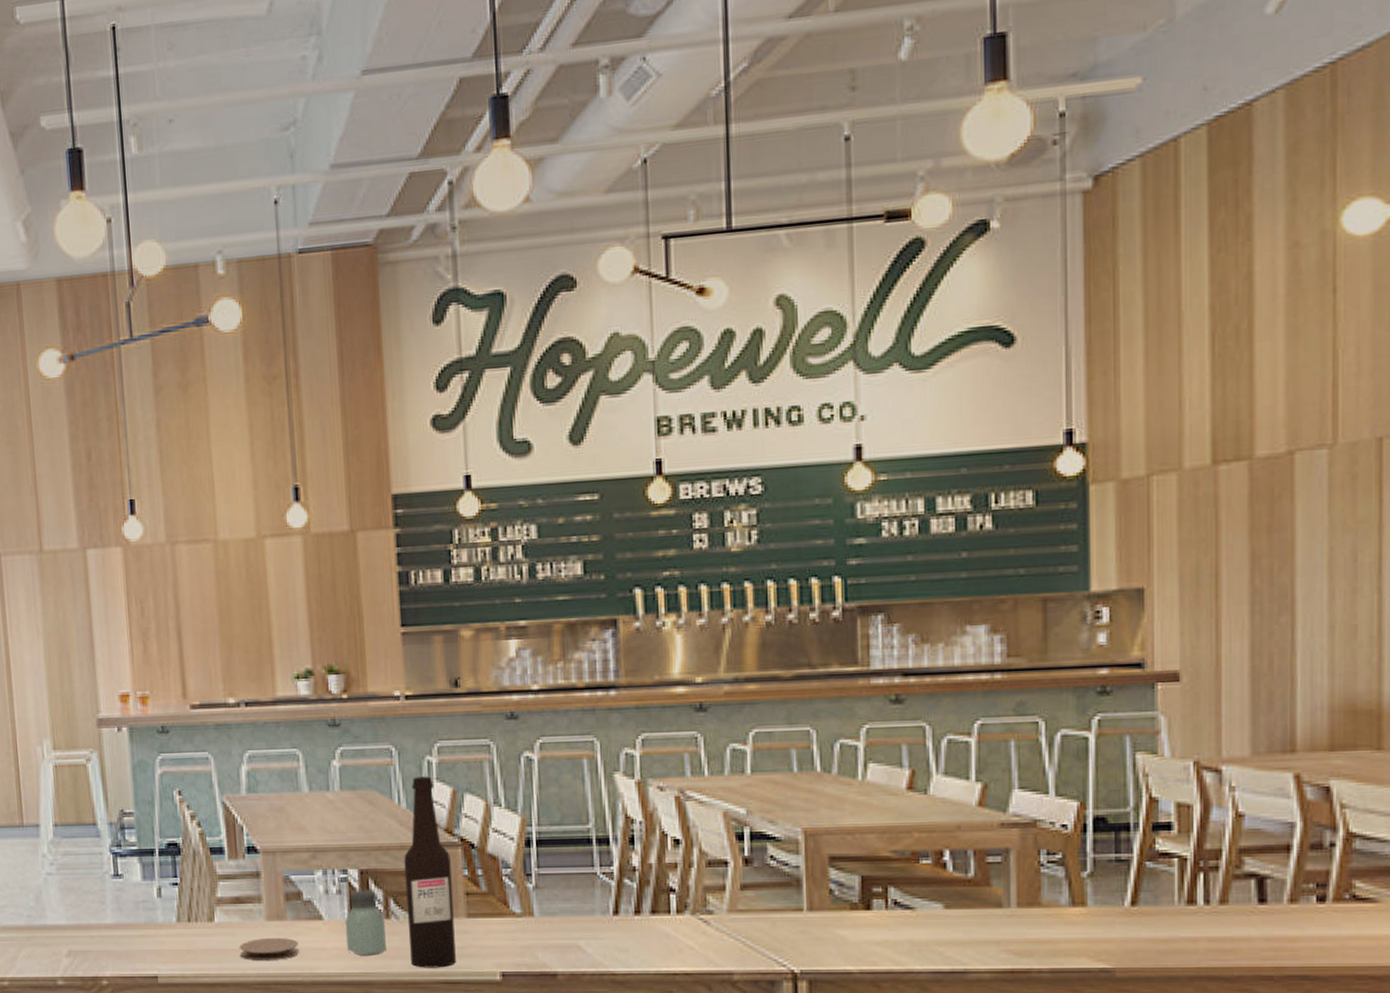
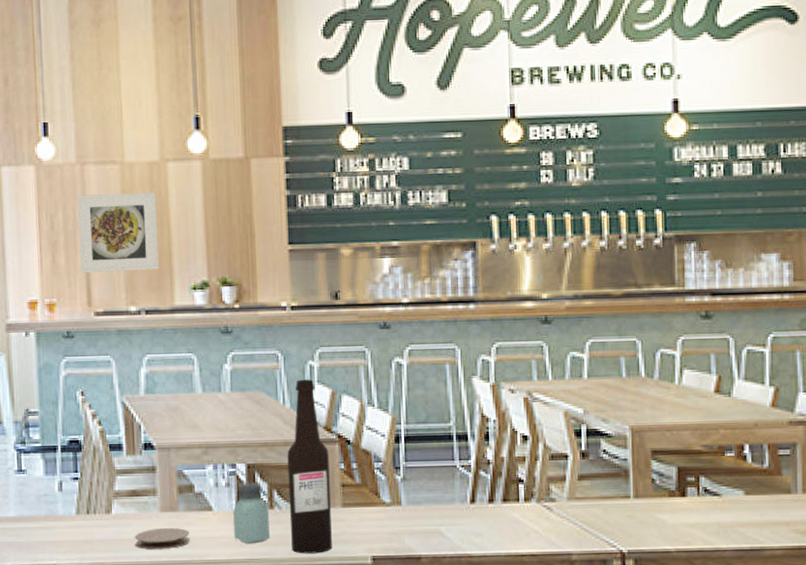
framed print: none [168,573,258,663] -> present [77,193,159,274]

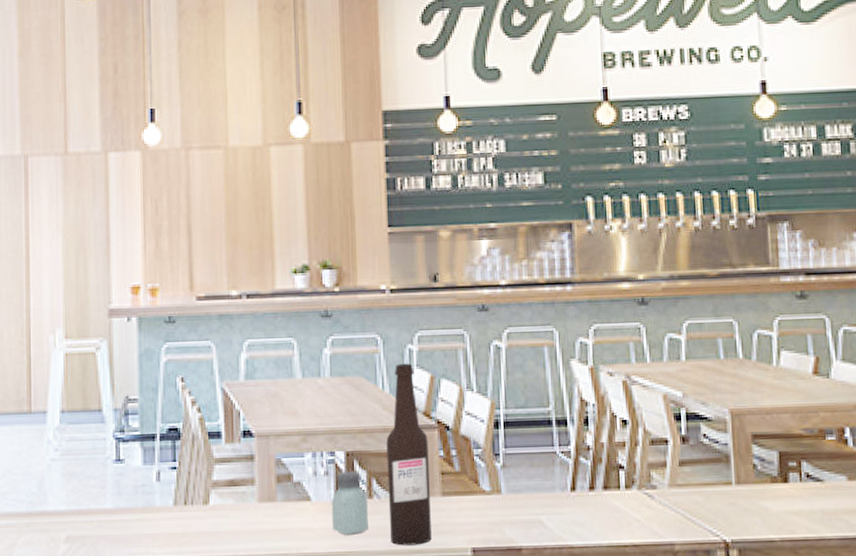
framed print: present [77,193,159,274] -> none [182,177,260,258]
coaster: present [134,527,190,549] -> none [231,518,288,542]

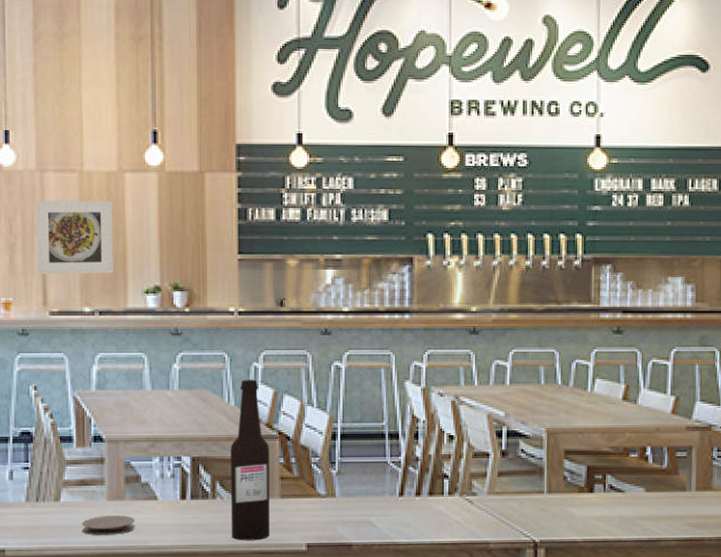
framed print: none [182,177,260,258] -> present [36,201,113,275]
coaster: none [231,518,288,542] -> present [81,515,135,535]
saltshaker: present [332,471,368,536] -> none [177,474,211,531]

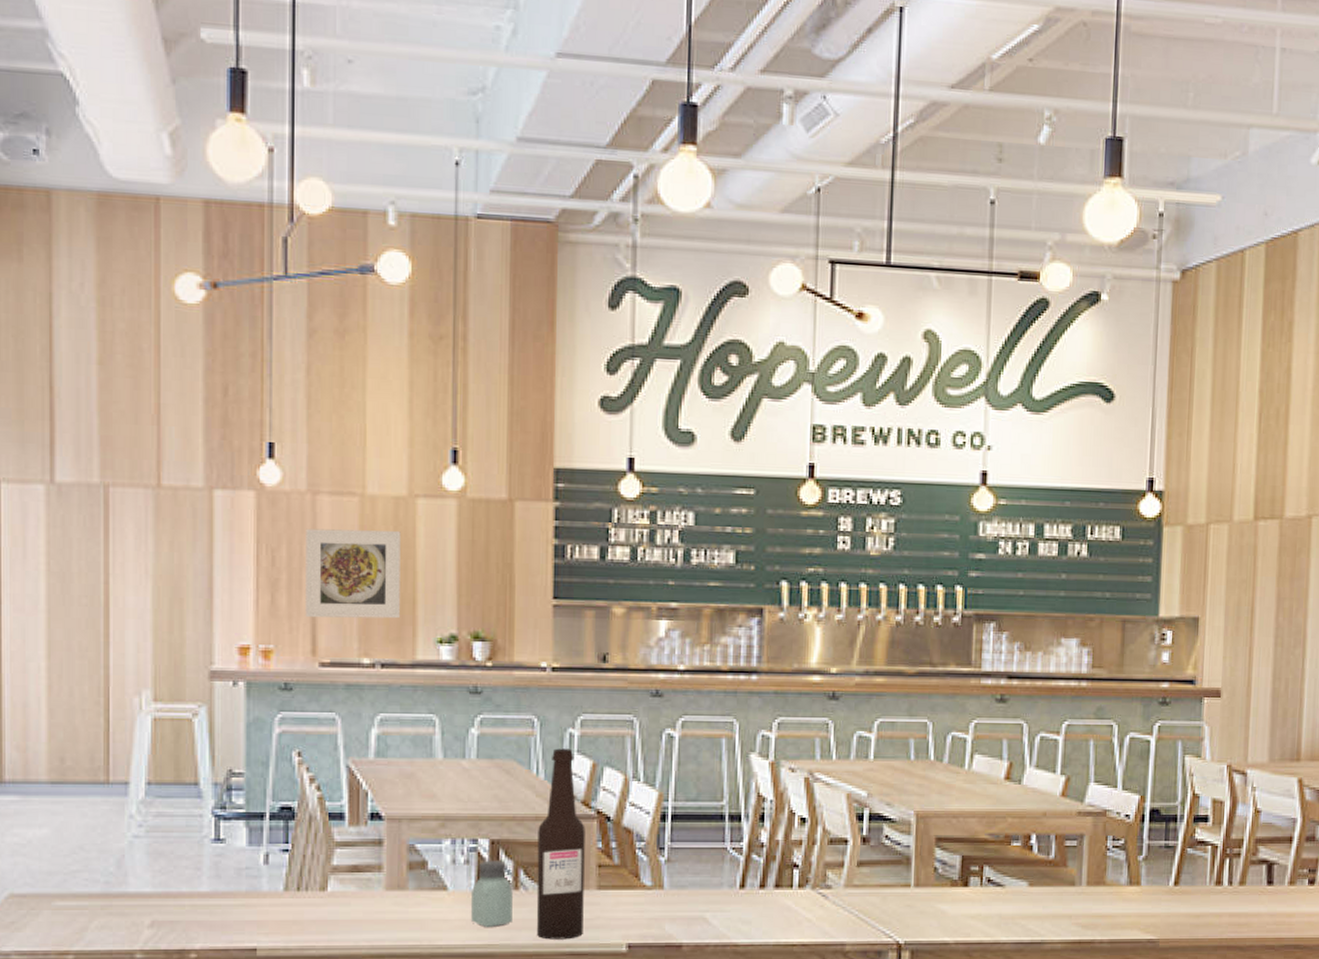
coaster: present [81,515,135,535] -> none [352,907,419,932]
saltshaker: none [177,474,211,531] -> present [471,860,513,928]

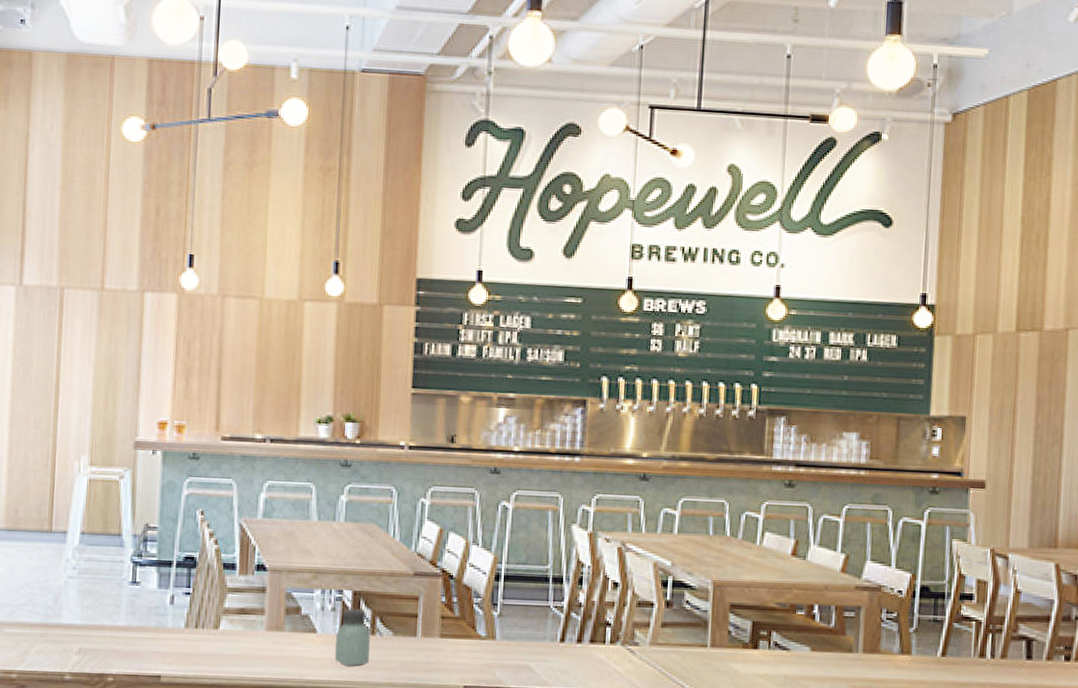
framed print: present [305,528,401,619] -> none [212,325,291,402]
beer bottle: present [536,748,585,940] -> none [389,515,432,680]

